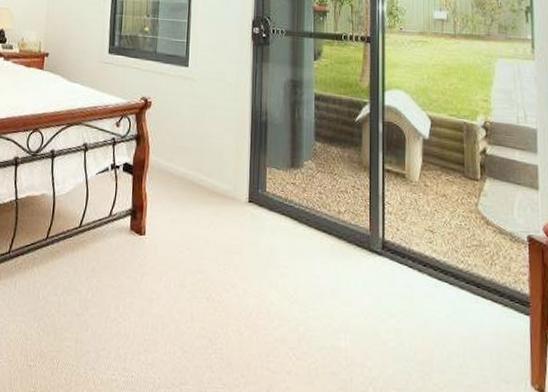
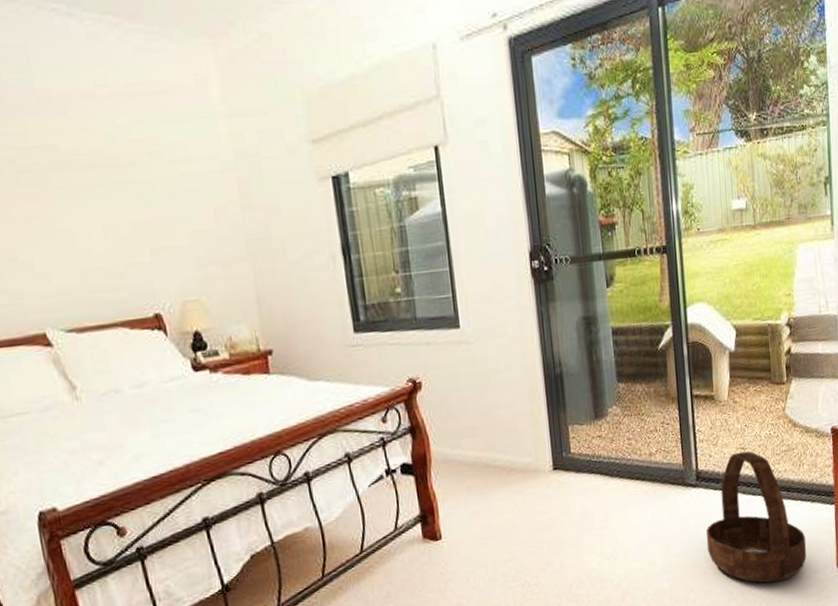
basket: none [387,233,496,381] -> present [706,451,806,583]

